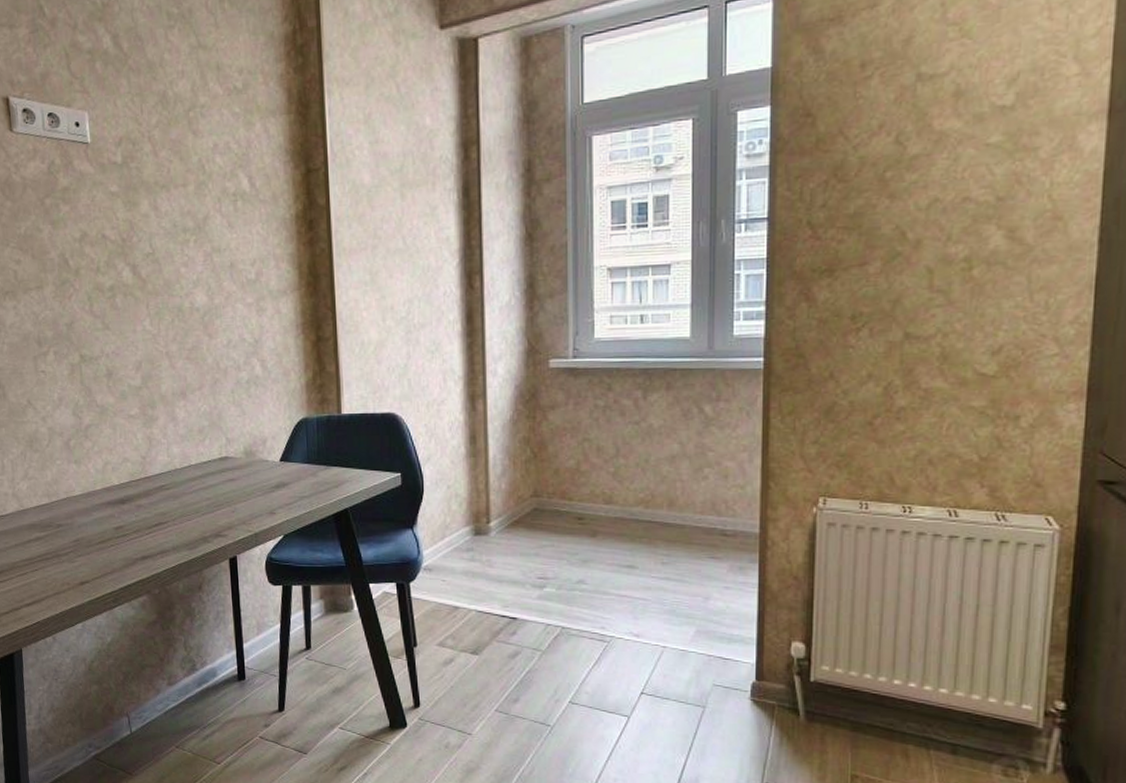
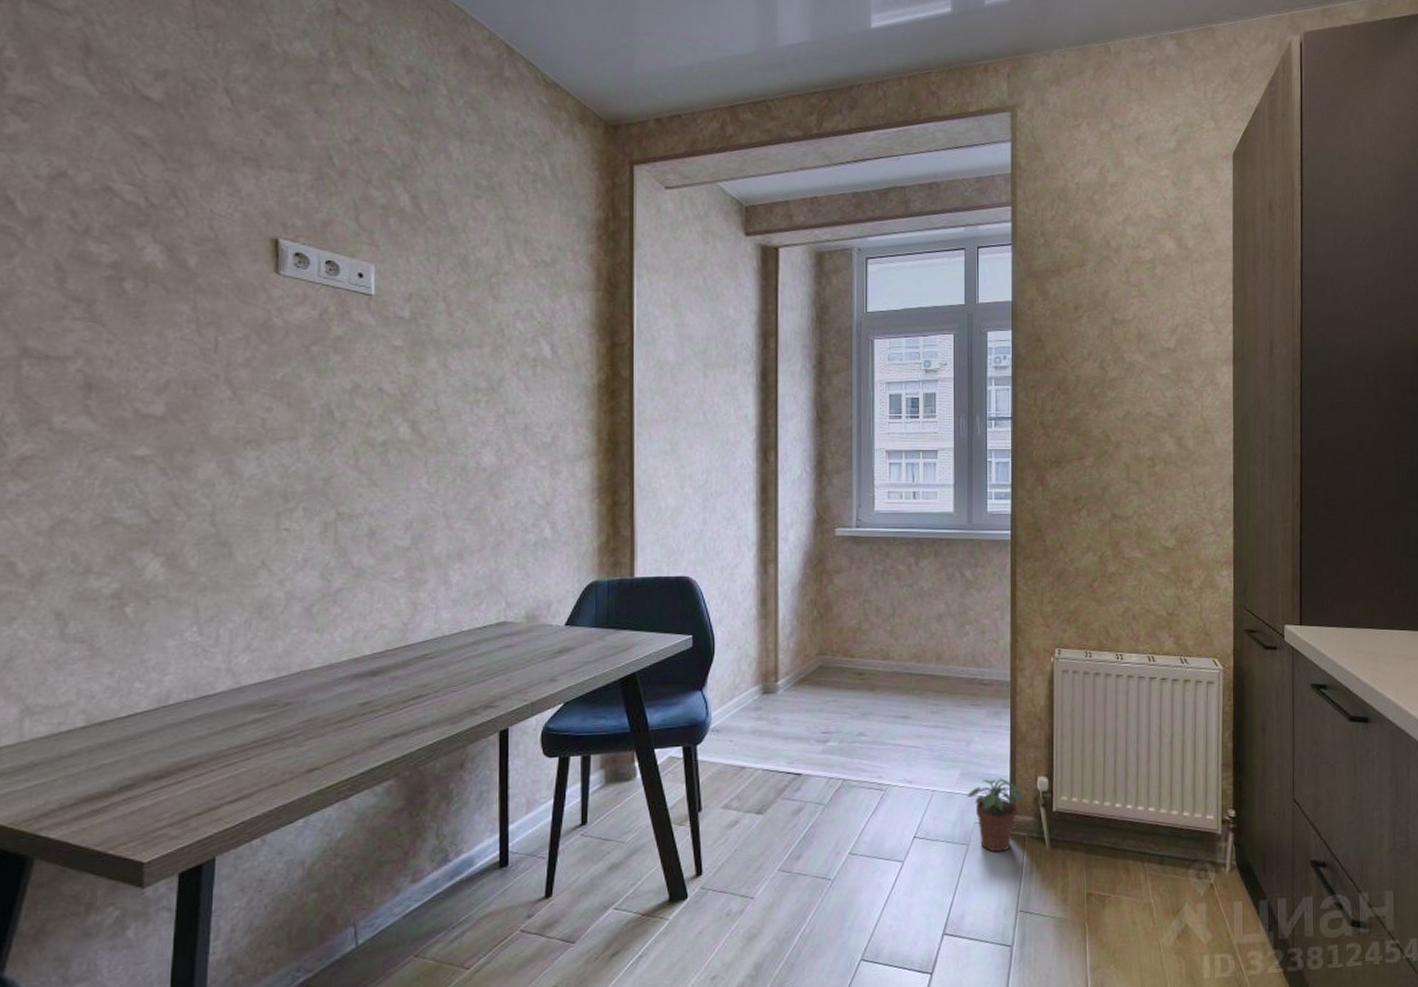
potted plant: none [704,639,775,719] -> present [967,777,1025,852]

